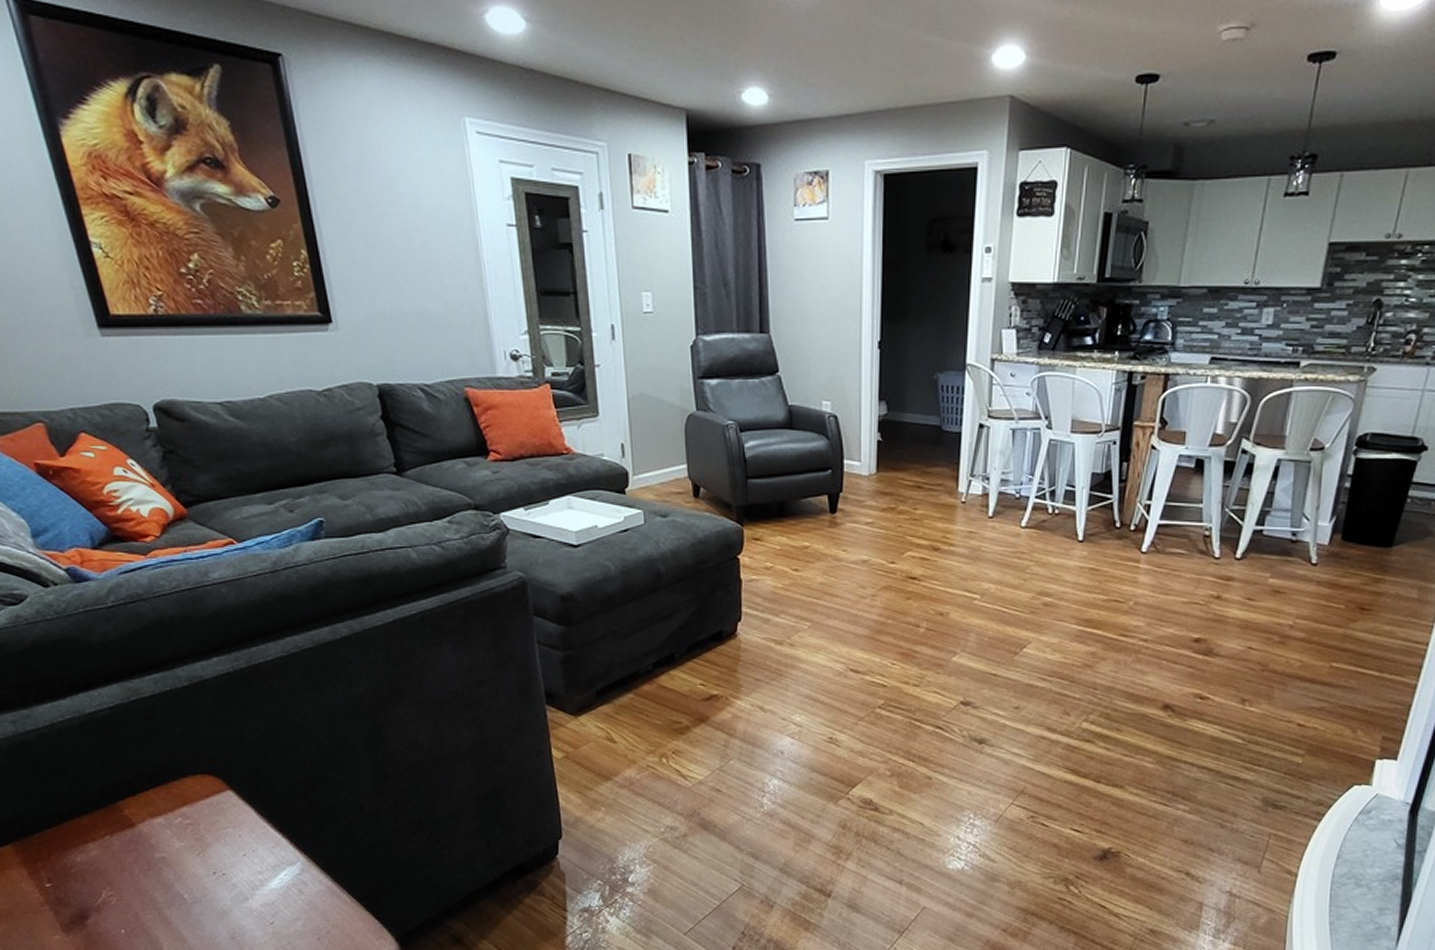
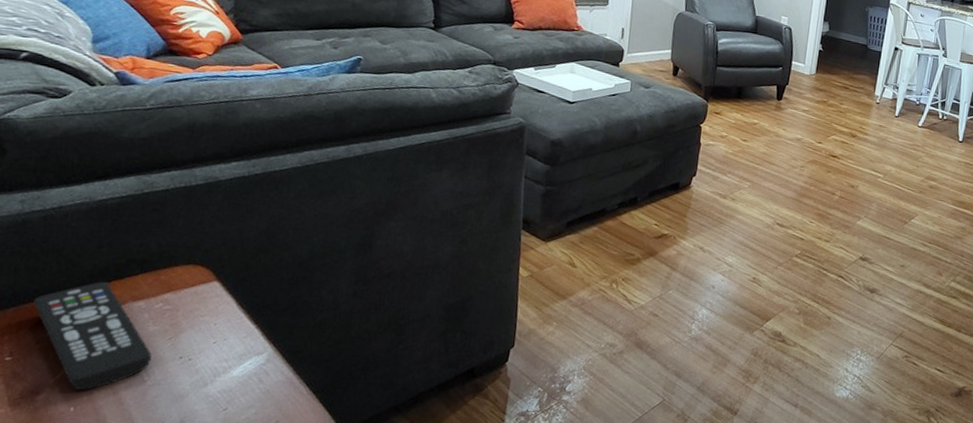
remote control: none [55,799,187,913] -> present [33,281,152,391]

